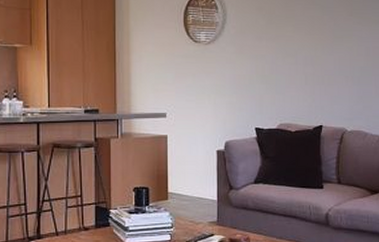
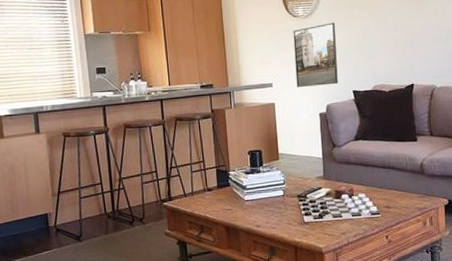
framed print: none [193,51,241,120] -> present [293,22,338,87]

